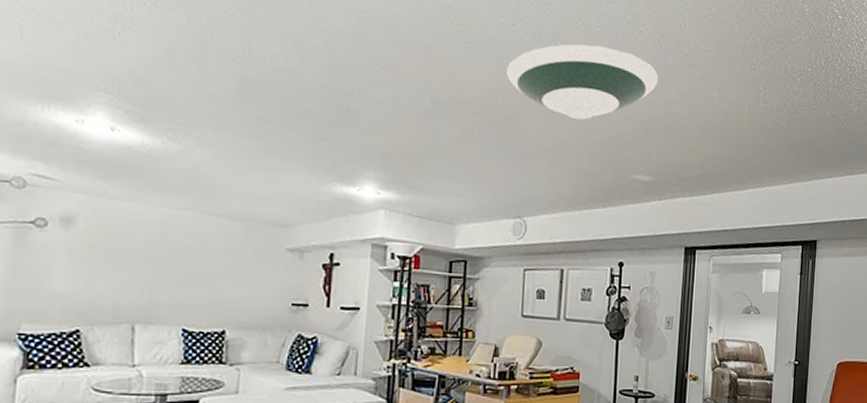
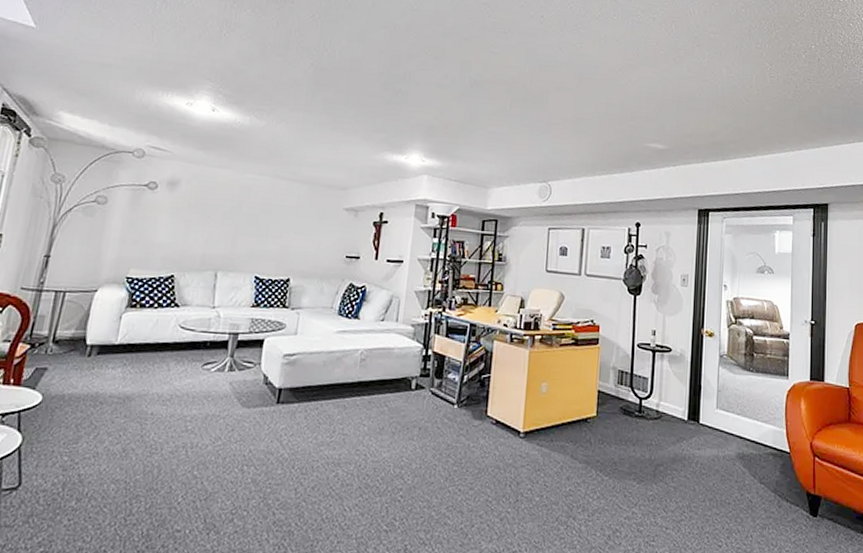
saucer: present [506,42,658,120] -> none [535,30,671,96]

